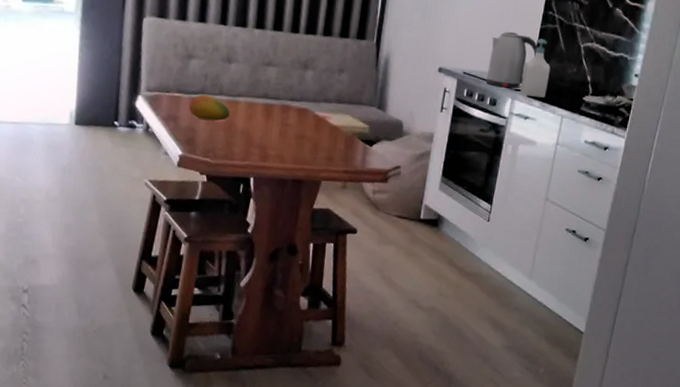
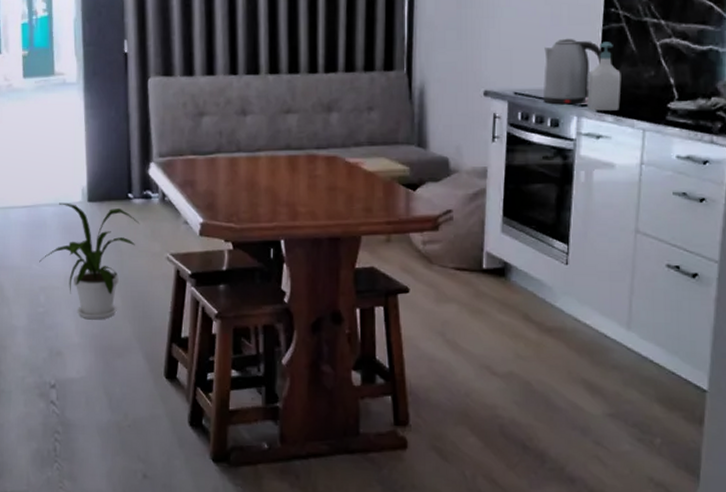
house plant: none [22,122,122,234] -> present [39,203,139,320]
fruit: present [189,94,230,121] -> none [205,154,250,182]

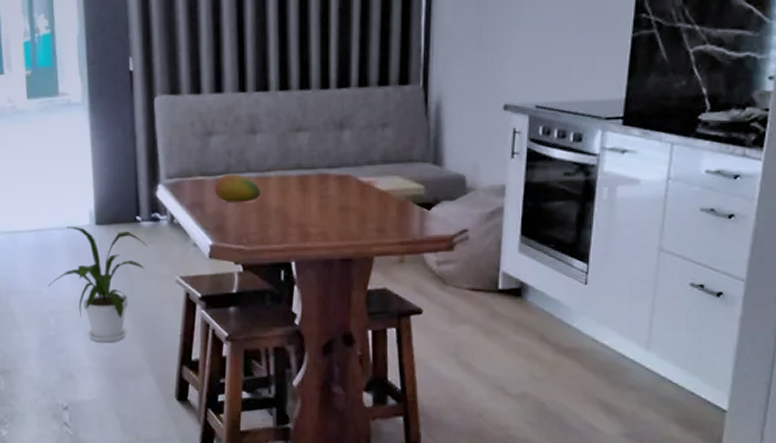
fruit: none [205,154,250,182] -> present [214,174,260,203]
kettle: present [542,38,603,105] -> none [565,46,632,118]
soap bottle: present [587,42,622,111] -> none [613,50,650,124]

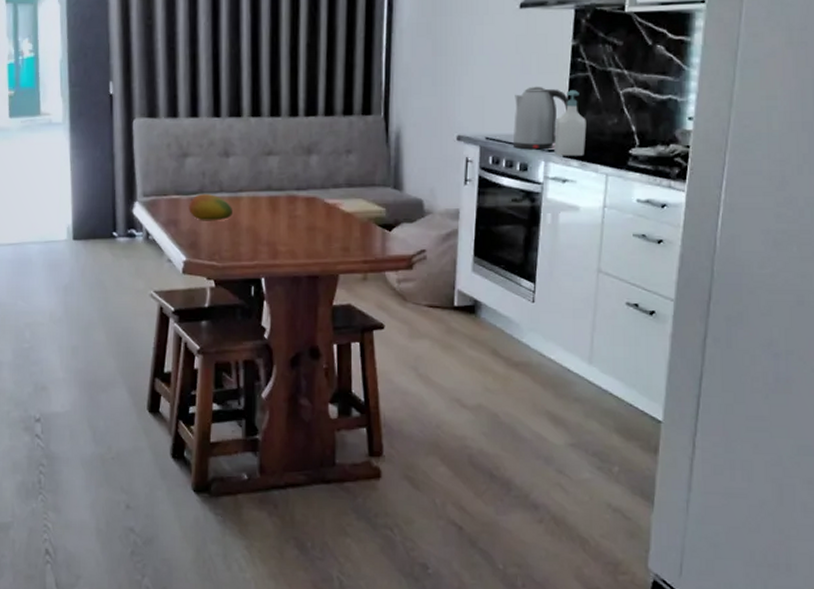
house plant: present [49,226,148,343] -> none [24,240,123,355]
kettle: none [565,46,632,118] -> present [512,86,570,150]
soap bottle: none [613,50,650,124] -> present [554,90,587,156]

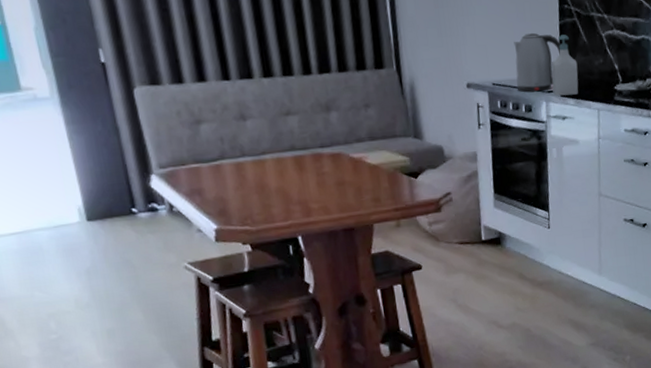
fruit: present [189,194,232,221] -> none [210,159,259,188]

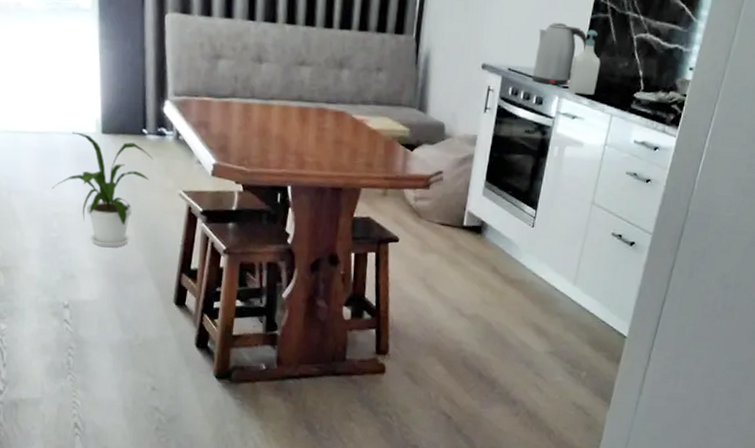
house plant: none [41,224,149,339] -> present [52,132,153,248]

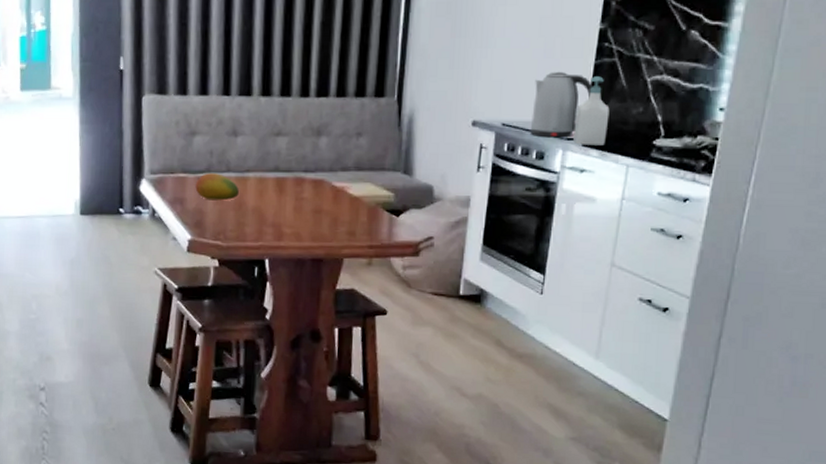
house plant: present [52,132,153,248] -> none [32,214,129,329]
fruit: none [220,98,263,127] -> present [195,173,239,201]

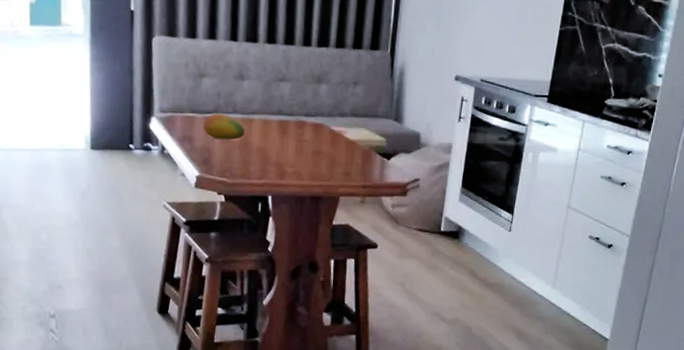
kettle: present [530,71,593,138] -> none [504,35,558,95]
soap bottle: present [573,76,610,145] -> none [540,41,571,103]

